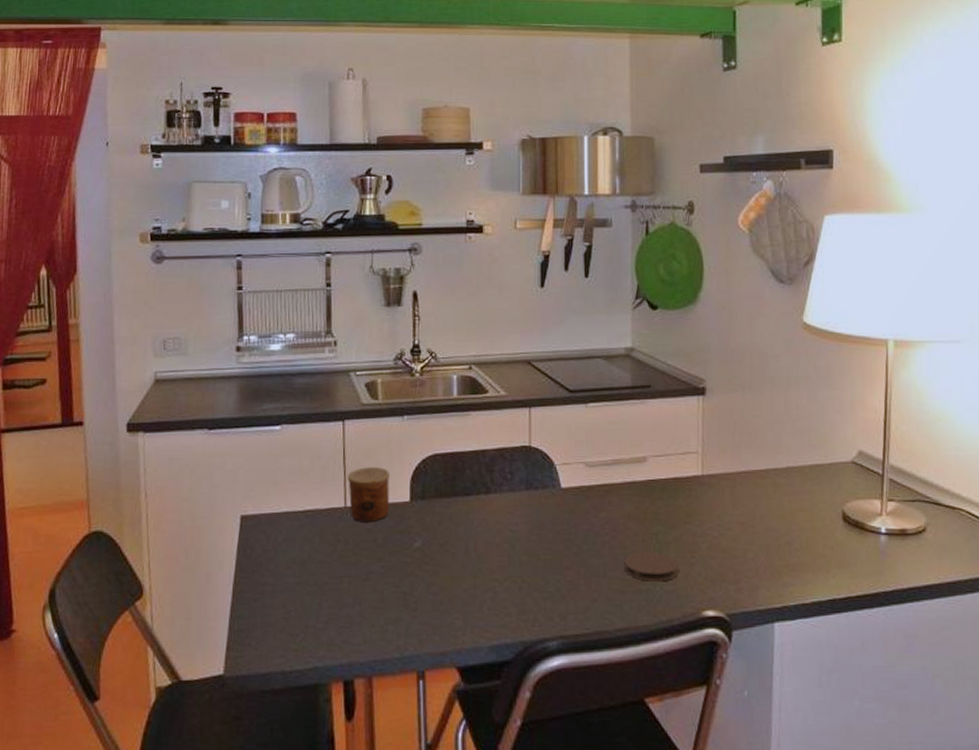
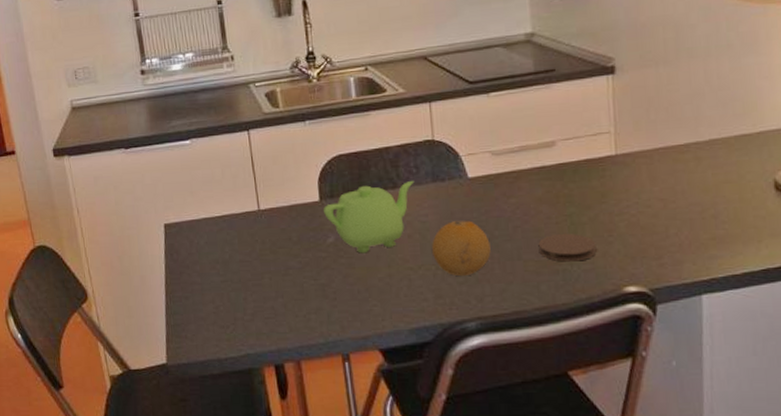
cup: present [347,467,389,522] -> none [257,171,300,223]
teapot: none [413,486,508,561] -> present [324,180,414,254]
fruit: none [520,532,578,592] -> present [432,220,491,277]

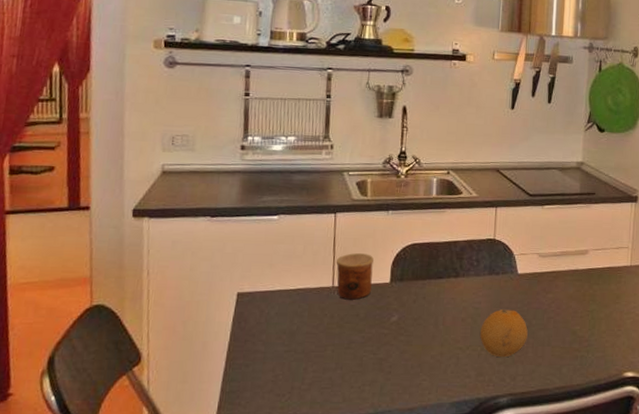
cup: none [257,171,300,223] -> present [335,253,374,300]
teapot: present [324,180,414,254] -> none [392,271,474,333]
coaster: present [538,233,597,262] -> none [564,325,608,350]

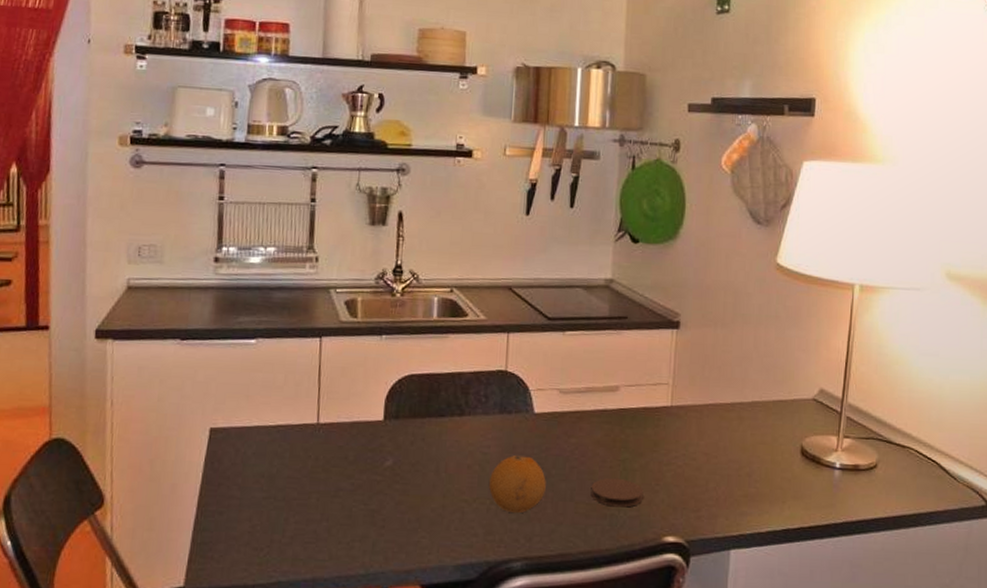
cup: present [335,253,374,300] -> none [321,384,365,440]
coaster: none [564,325,608,350] -> present [590,477,644,508]

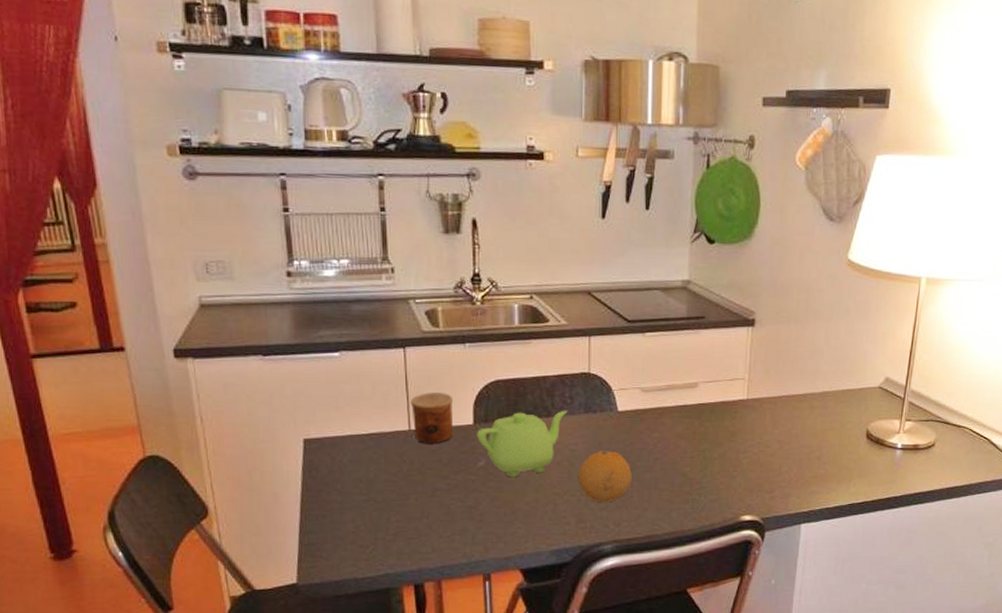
cup: none [321,384,365,440] -> present [410,392,453,444]
teapot: none [386,409,482,481] -> present [477,410,568,478]
coaster: present [590,477,644,508] -> none [673,466,722,492]

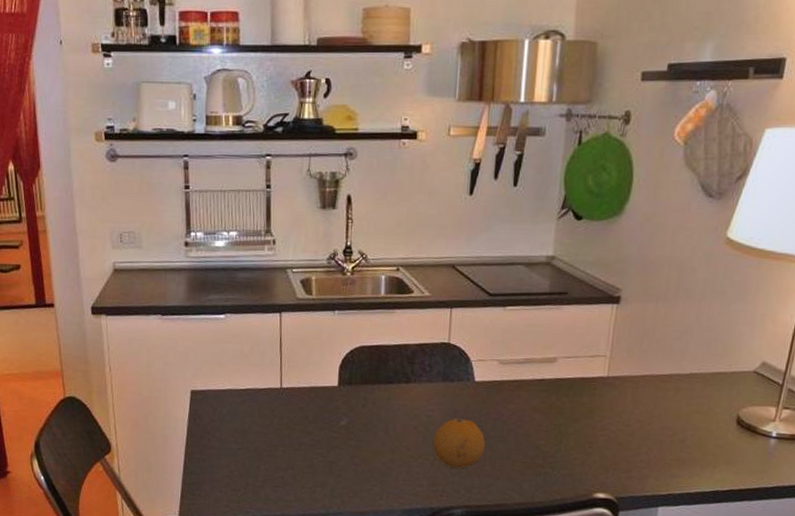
cup: present [410,392,453,444] -> none [283,354,321,402]
teapot: present [477,410,568,478] -> none [341,377,426,438]

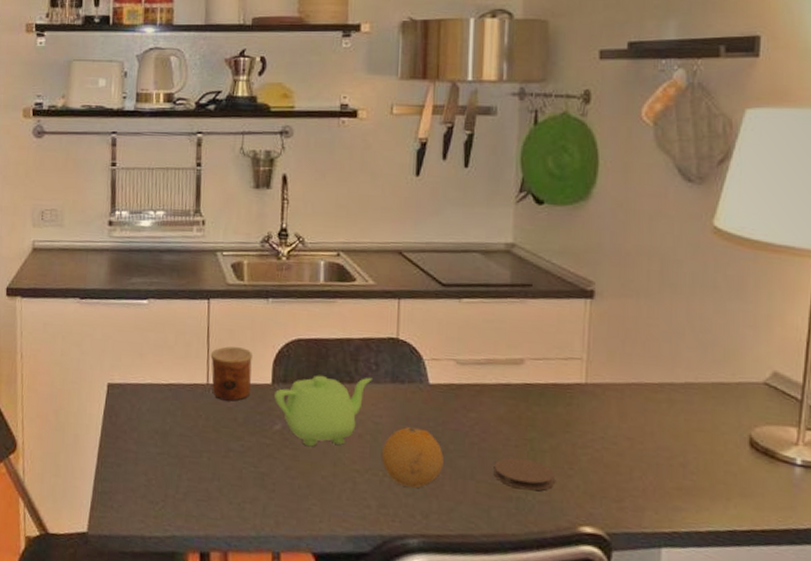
cup: none [283,354,321,402] -> present [210,346,252,401]
teapot: none [341,377,426,438] -> present [275,375,373,447]
coaster: none [526,440,577,467] -> present [493,457,555,491]

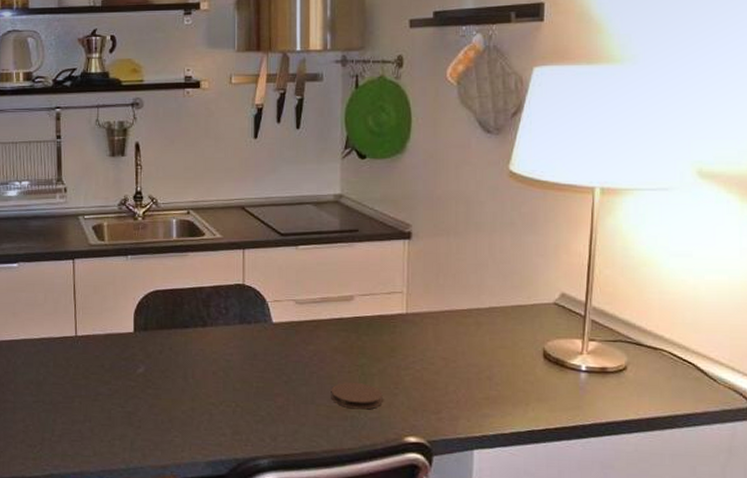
cup: present [210,346,252,401] -> none [77,301,115,350]
teapot: present [275,375,373,447] -> none [137,320,223,386]
fruit: present [382,427,444,488] -> none [234,362,287,416]

